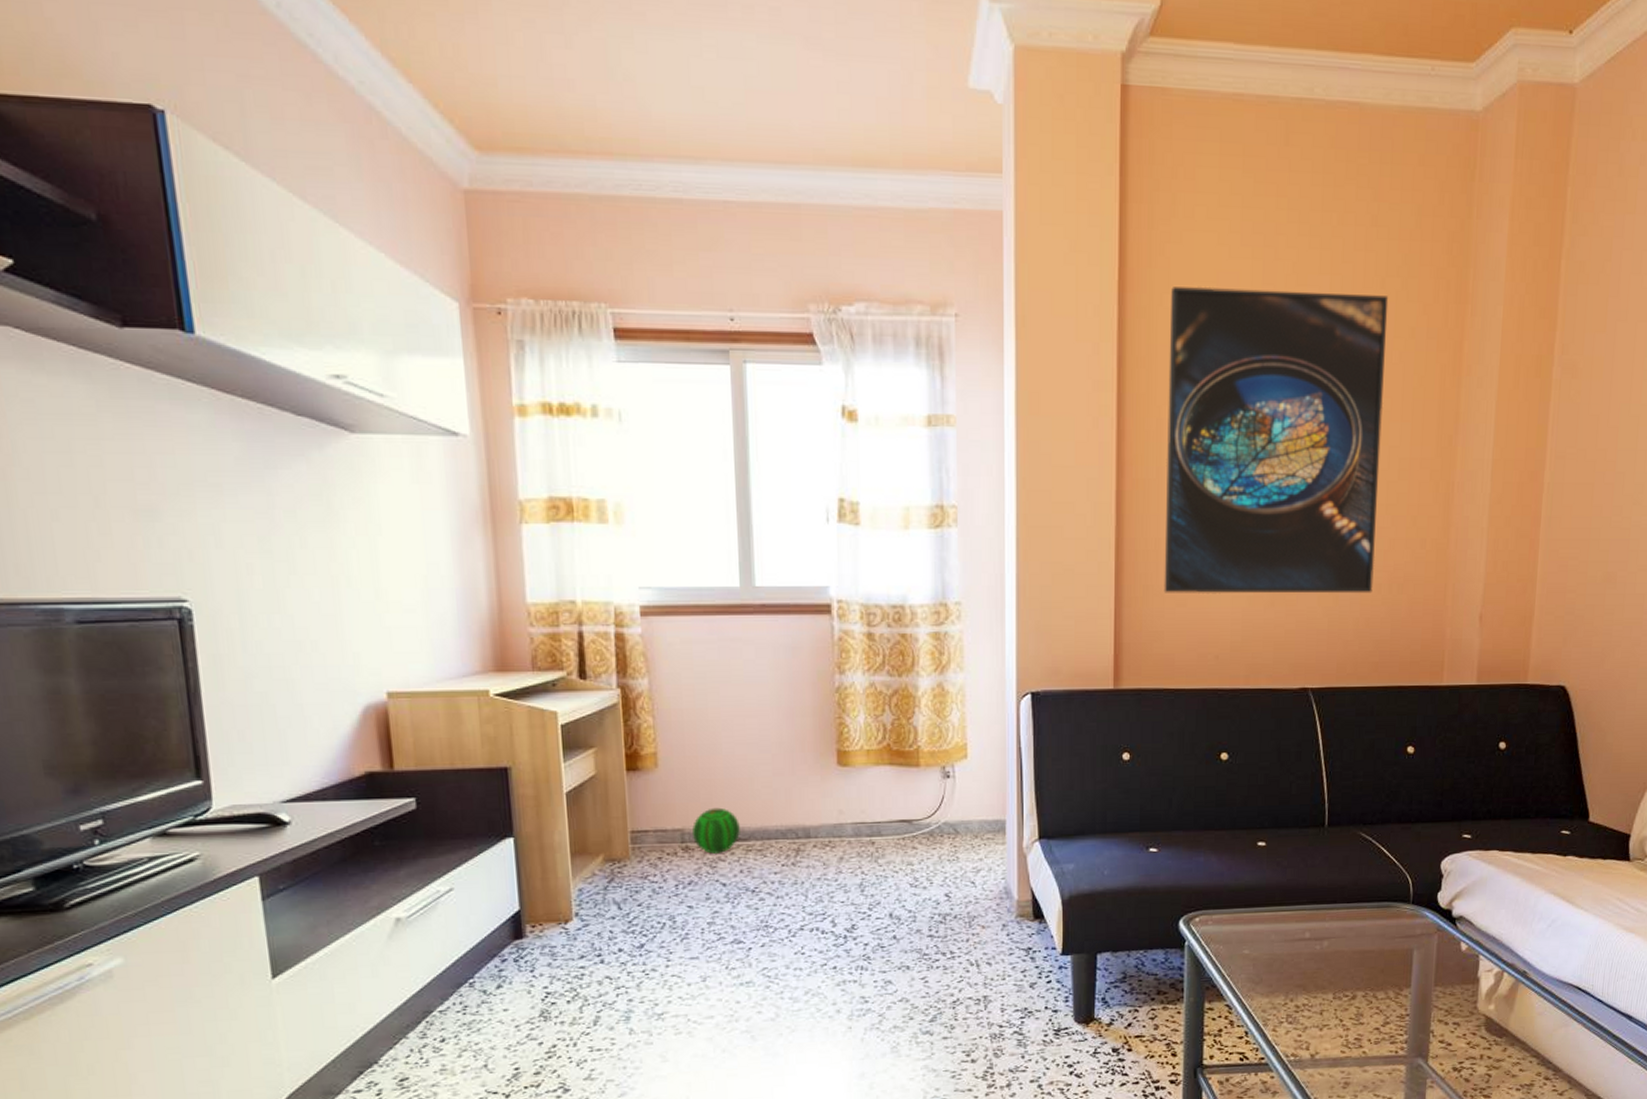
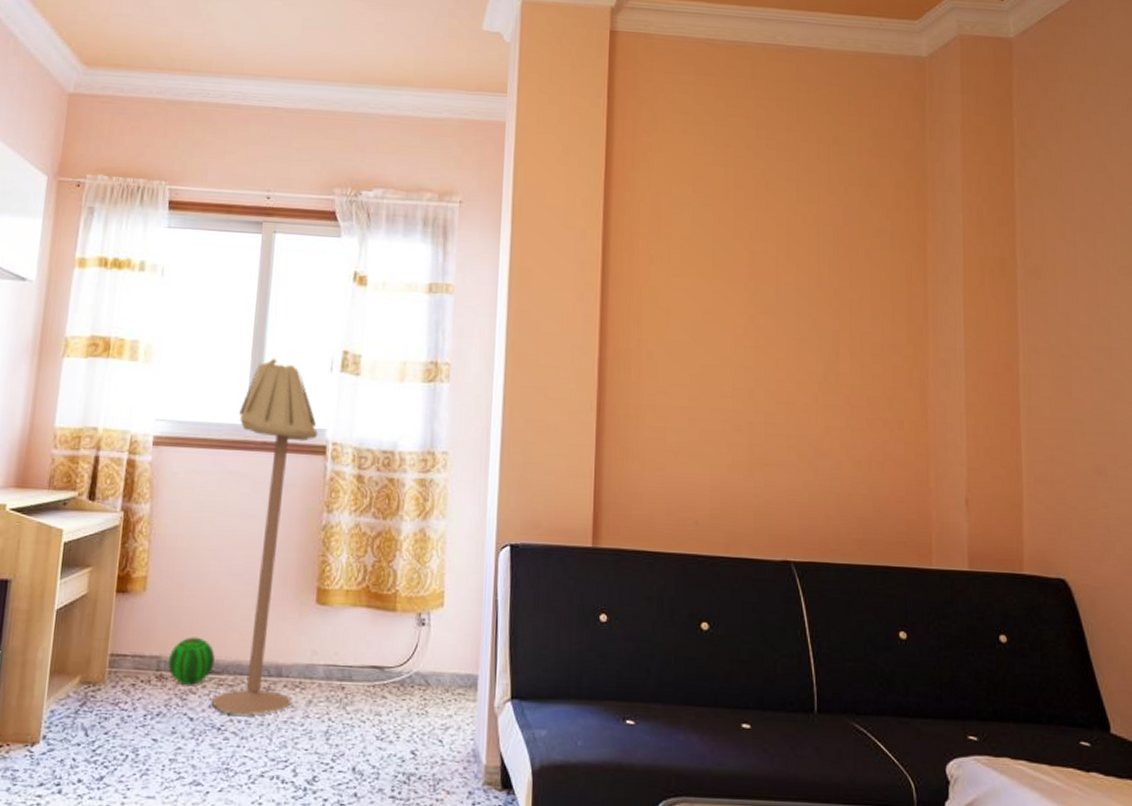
floor lamp: none [731,511,823,877] -> present [211,358,318,716]
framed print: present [1164,286,1389,594] -> none [643,186,853,470]

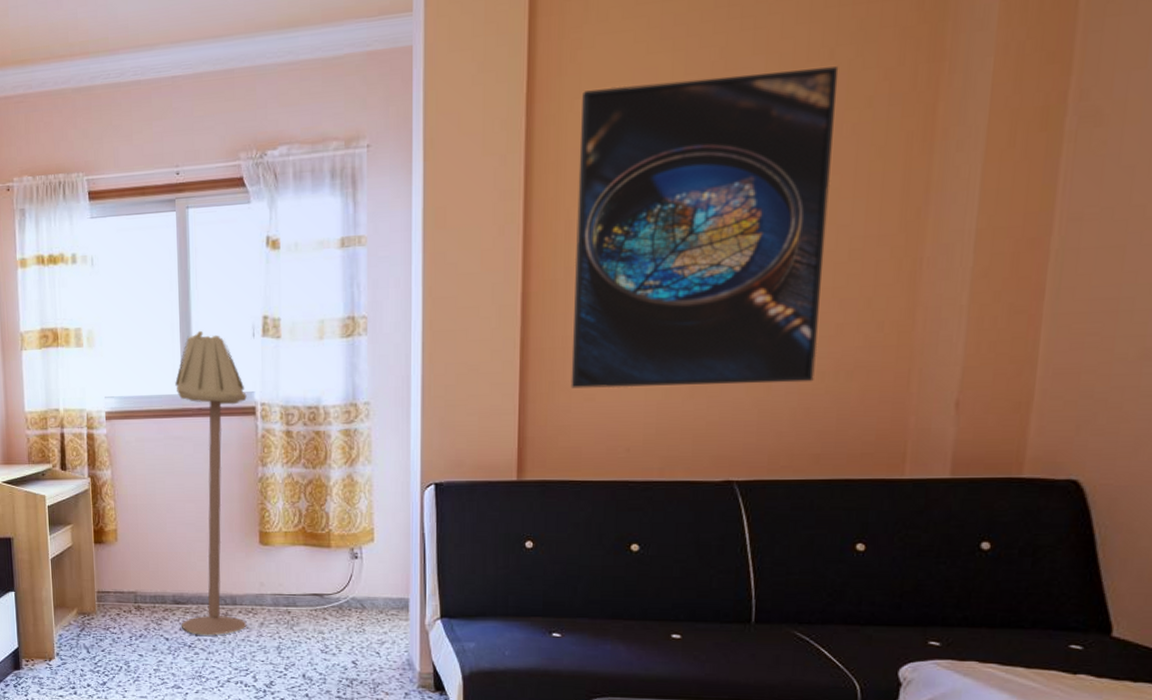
ball: present [168,636,215,685] -> none [143,575,180,613]
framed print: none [643,186,853,470] -> present [570,66,839,389]

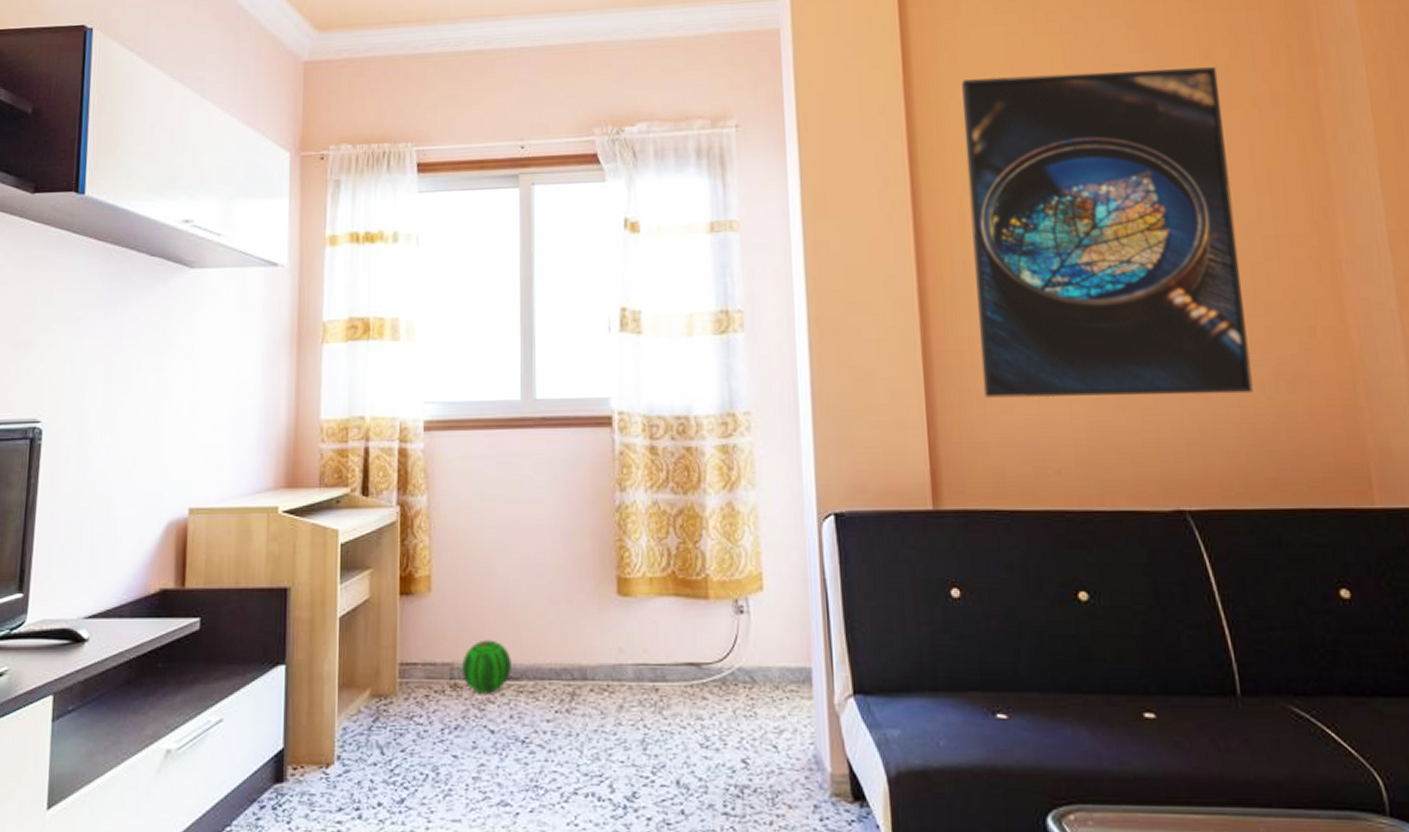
ball: none [143,575,180,613] -> present [462,639,511,694]
floor lamp: present [175,330,247,636] -> none [512,323,601,725]

